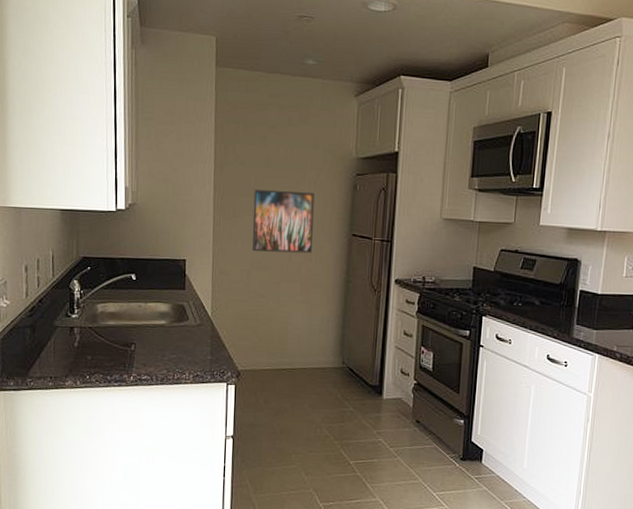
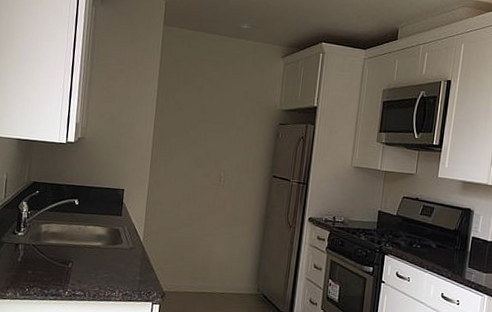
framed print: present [252,189,314,254] -> none [184,131,242,191]

